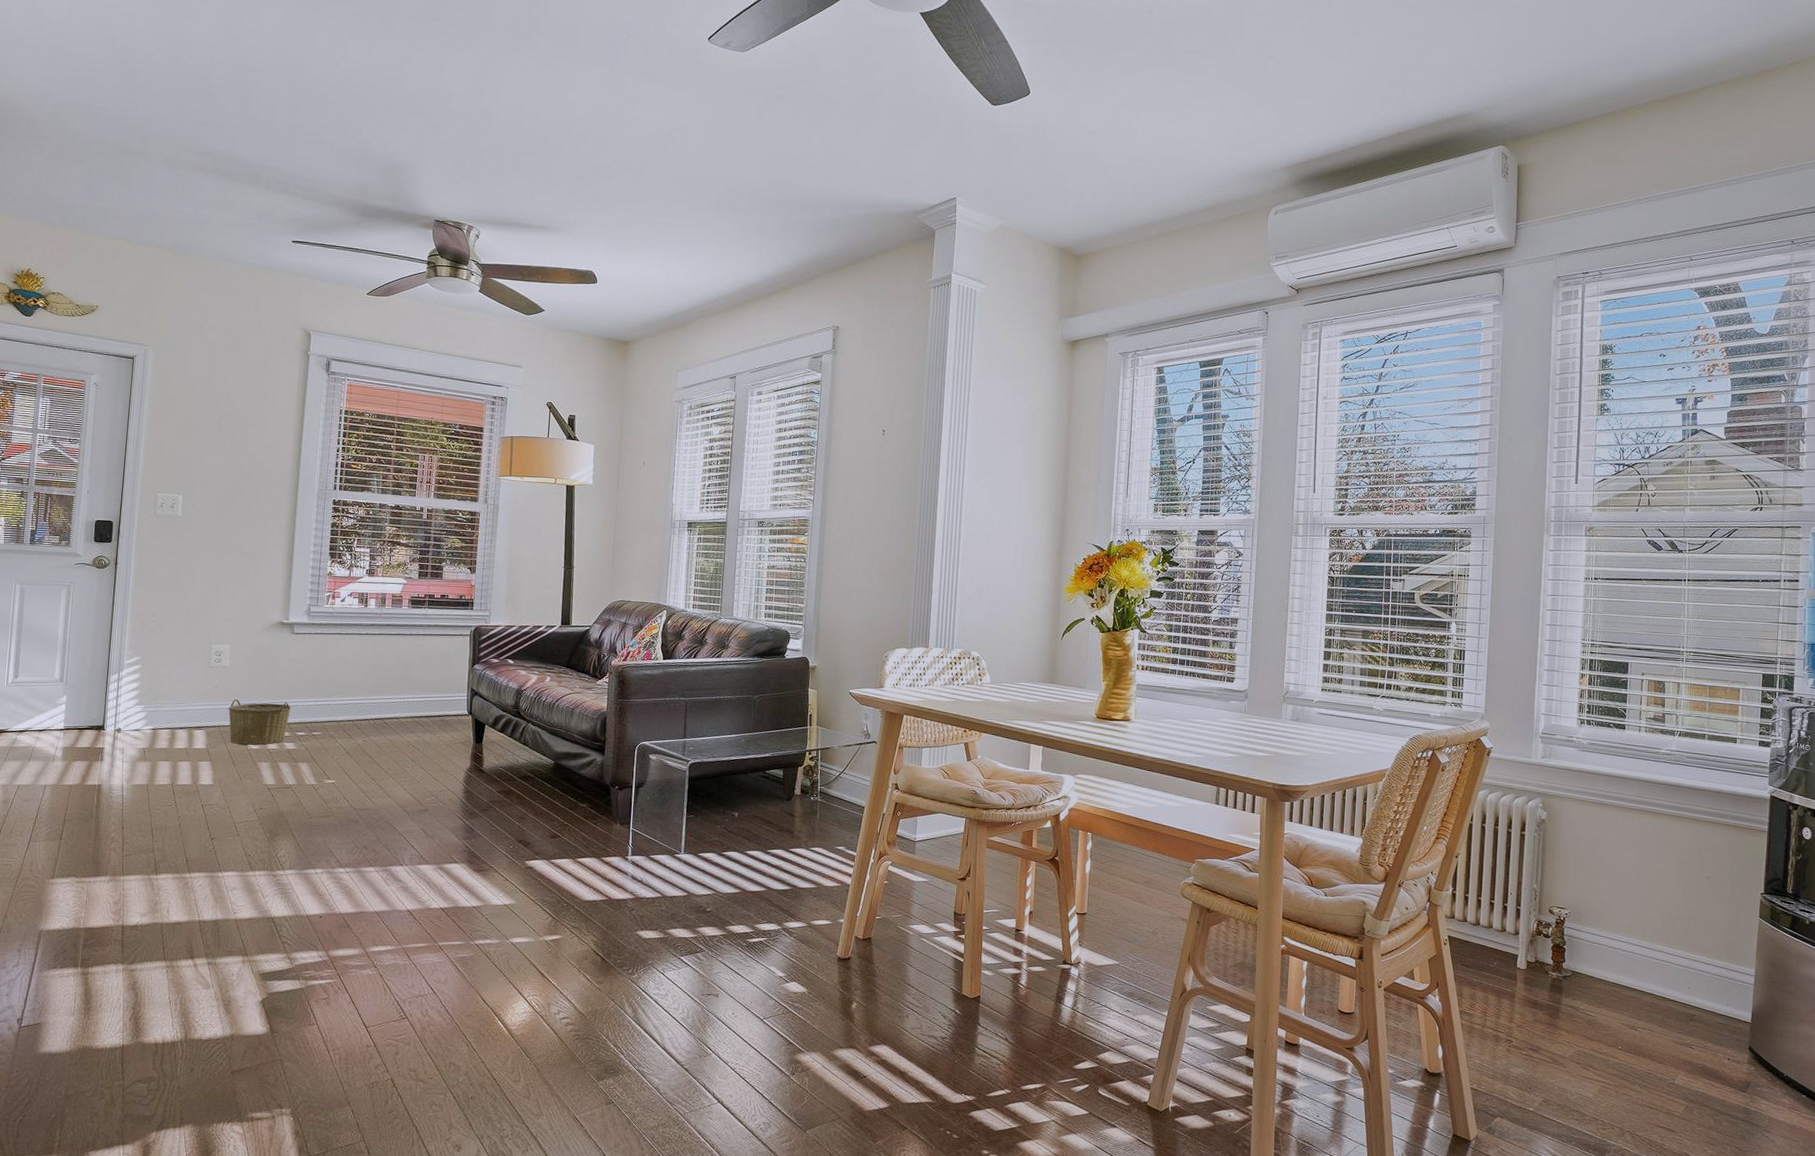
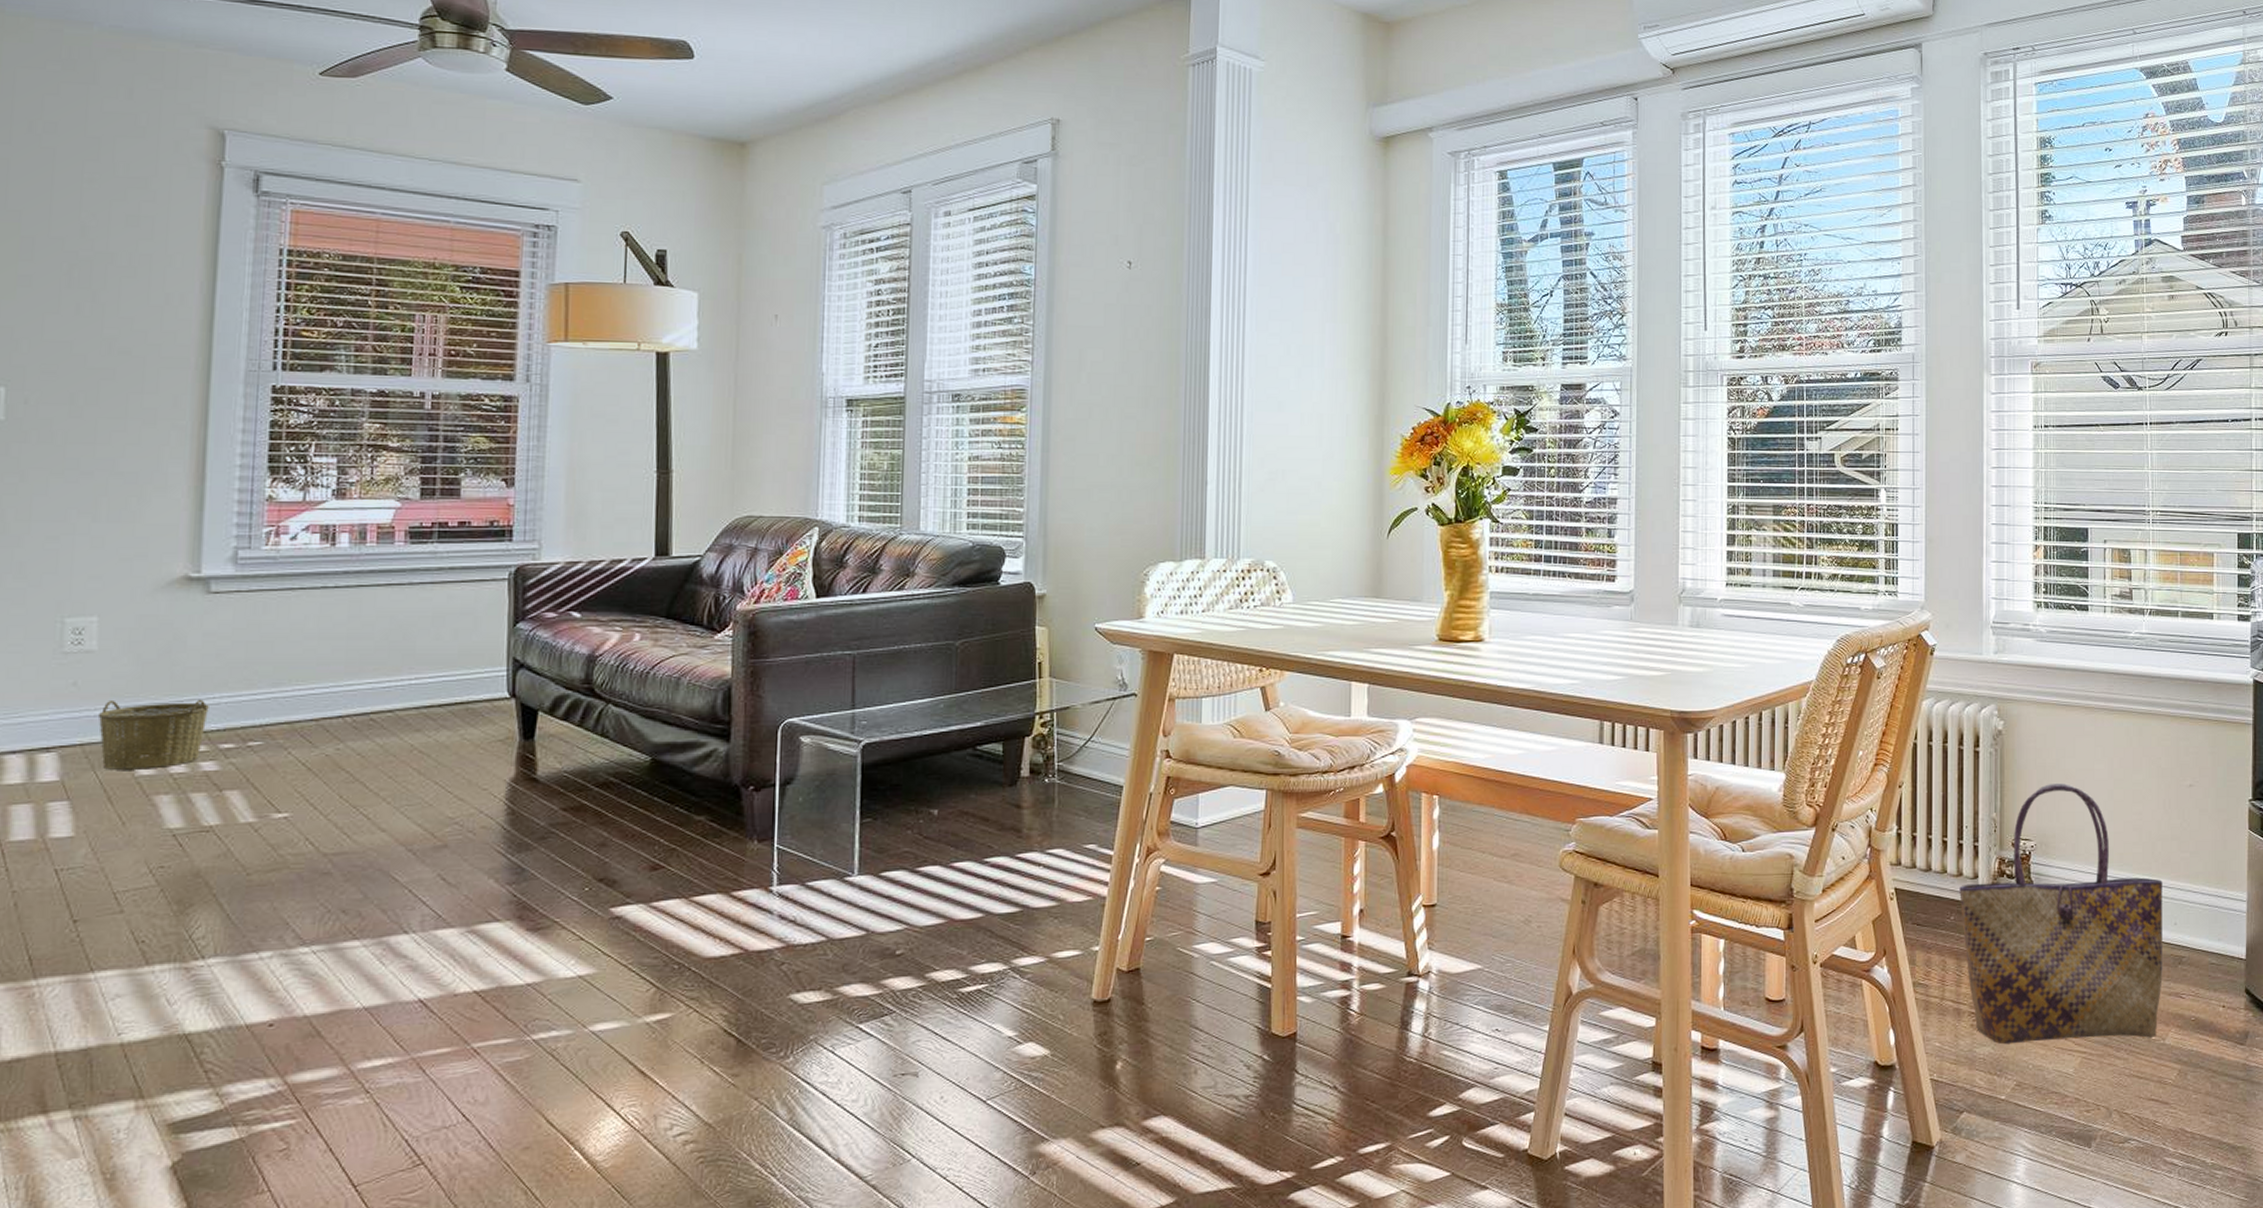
tote bag: none [1502,865,1679,1077] -> present [1959,782,2163,1045]

